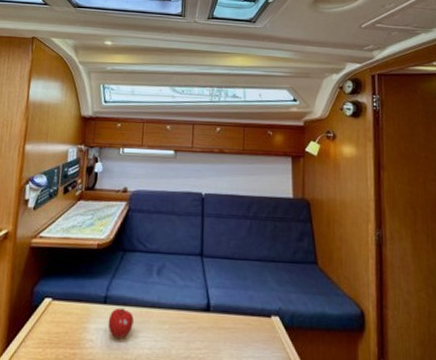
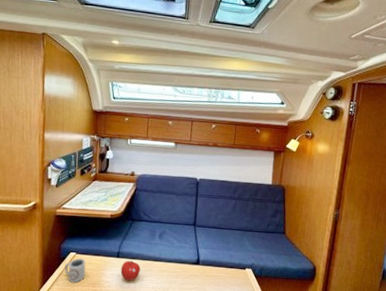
cup: none [36,306,64,344] -> present [64,258,86,283]

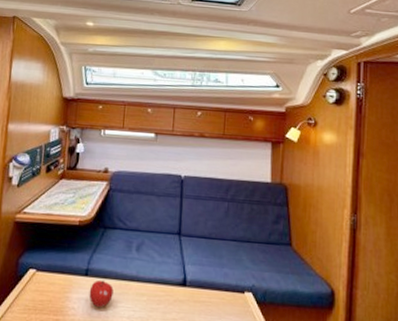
cup: present [64,258,86,283] -> none [21,276,48,310]

